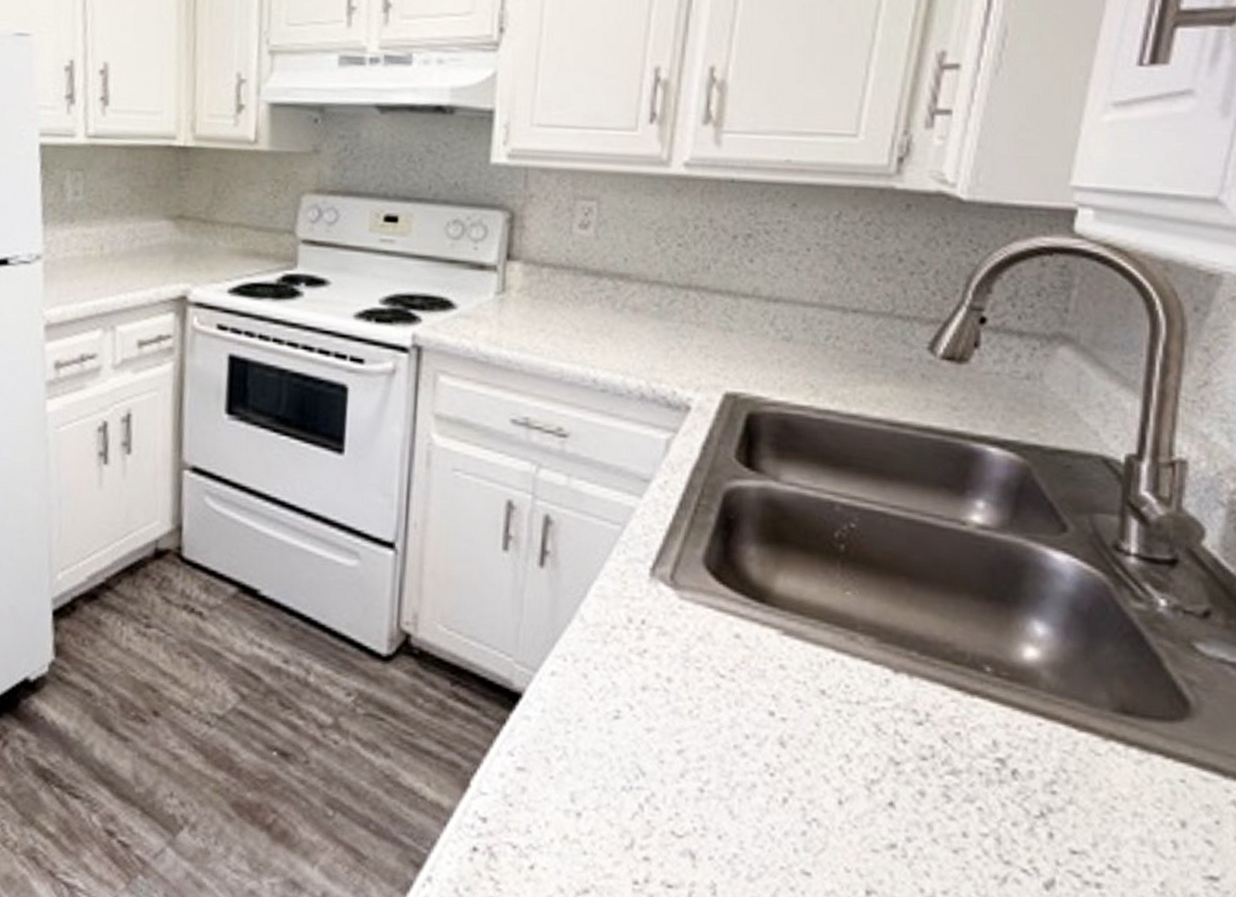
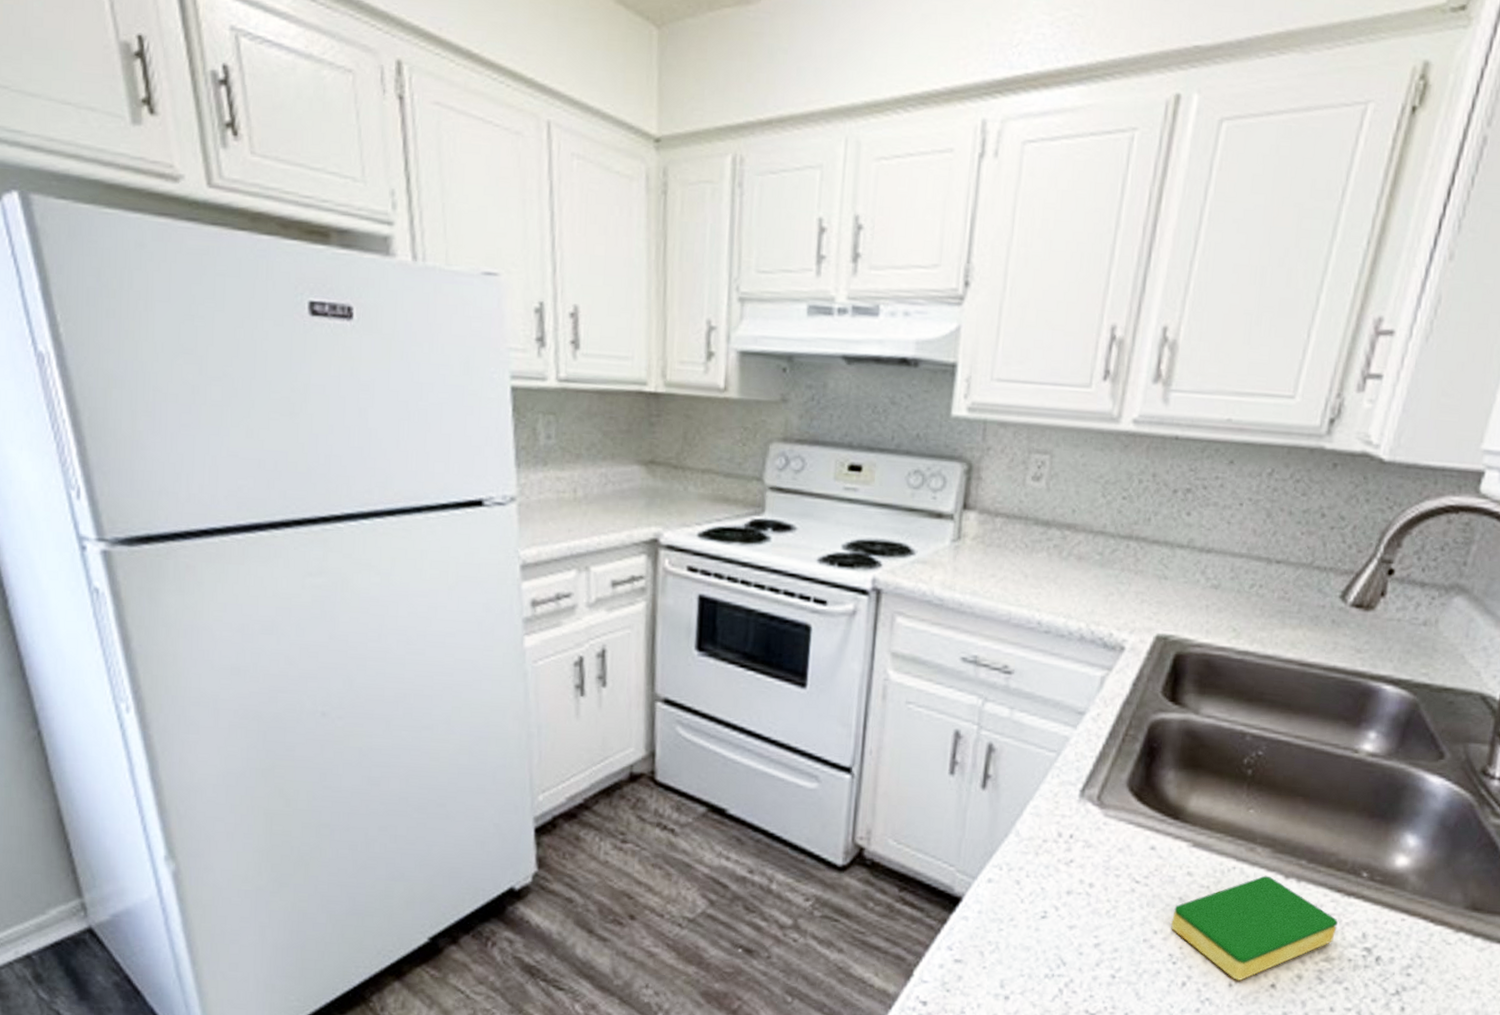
dish sponge: none [764,669,962,797] -> present [1170,875,1338,981]

